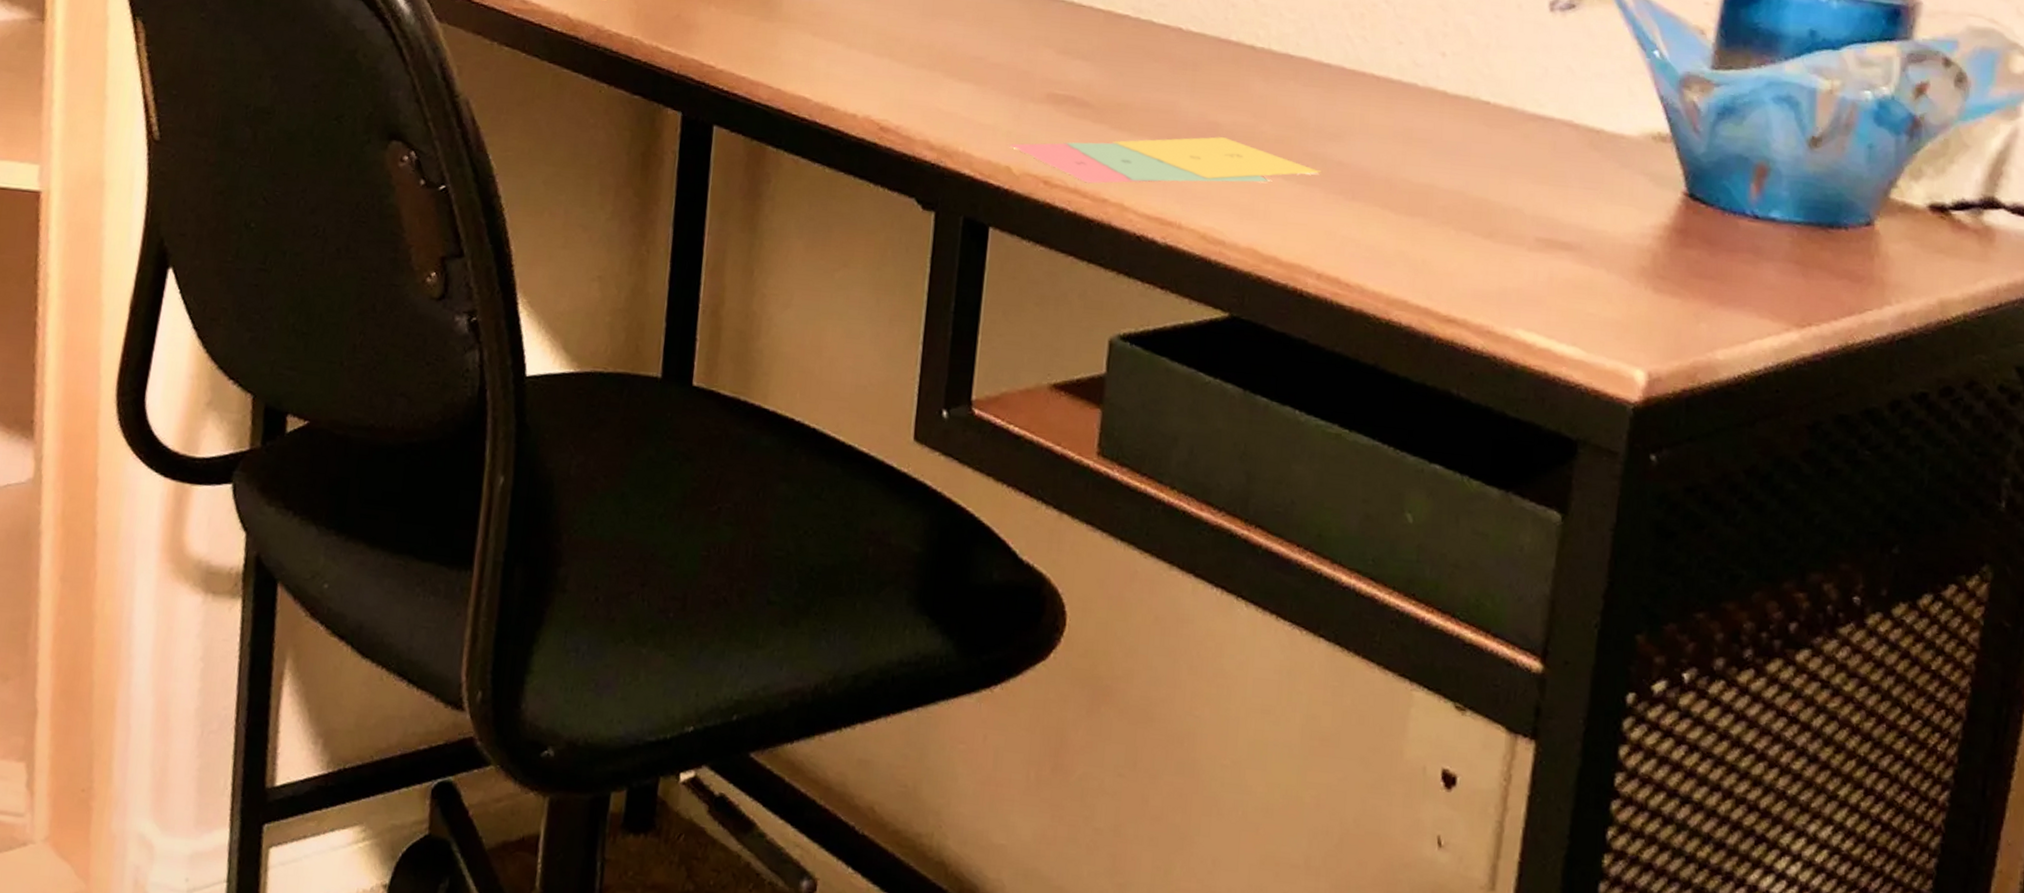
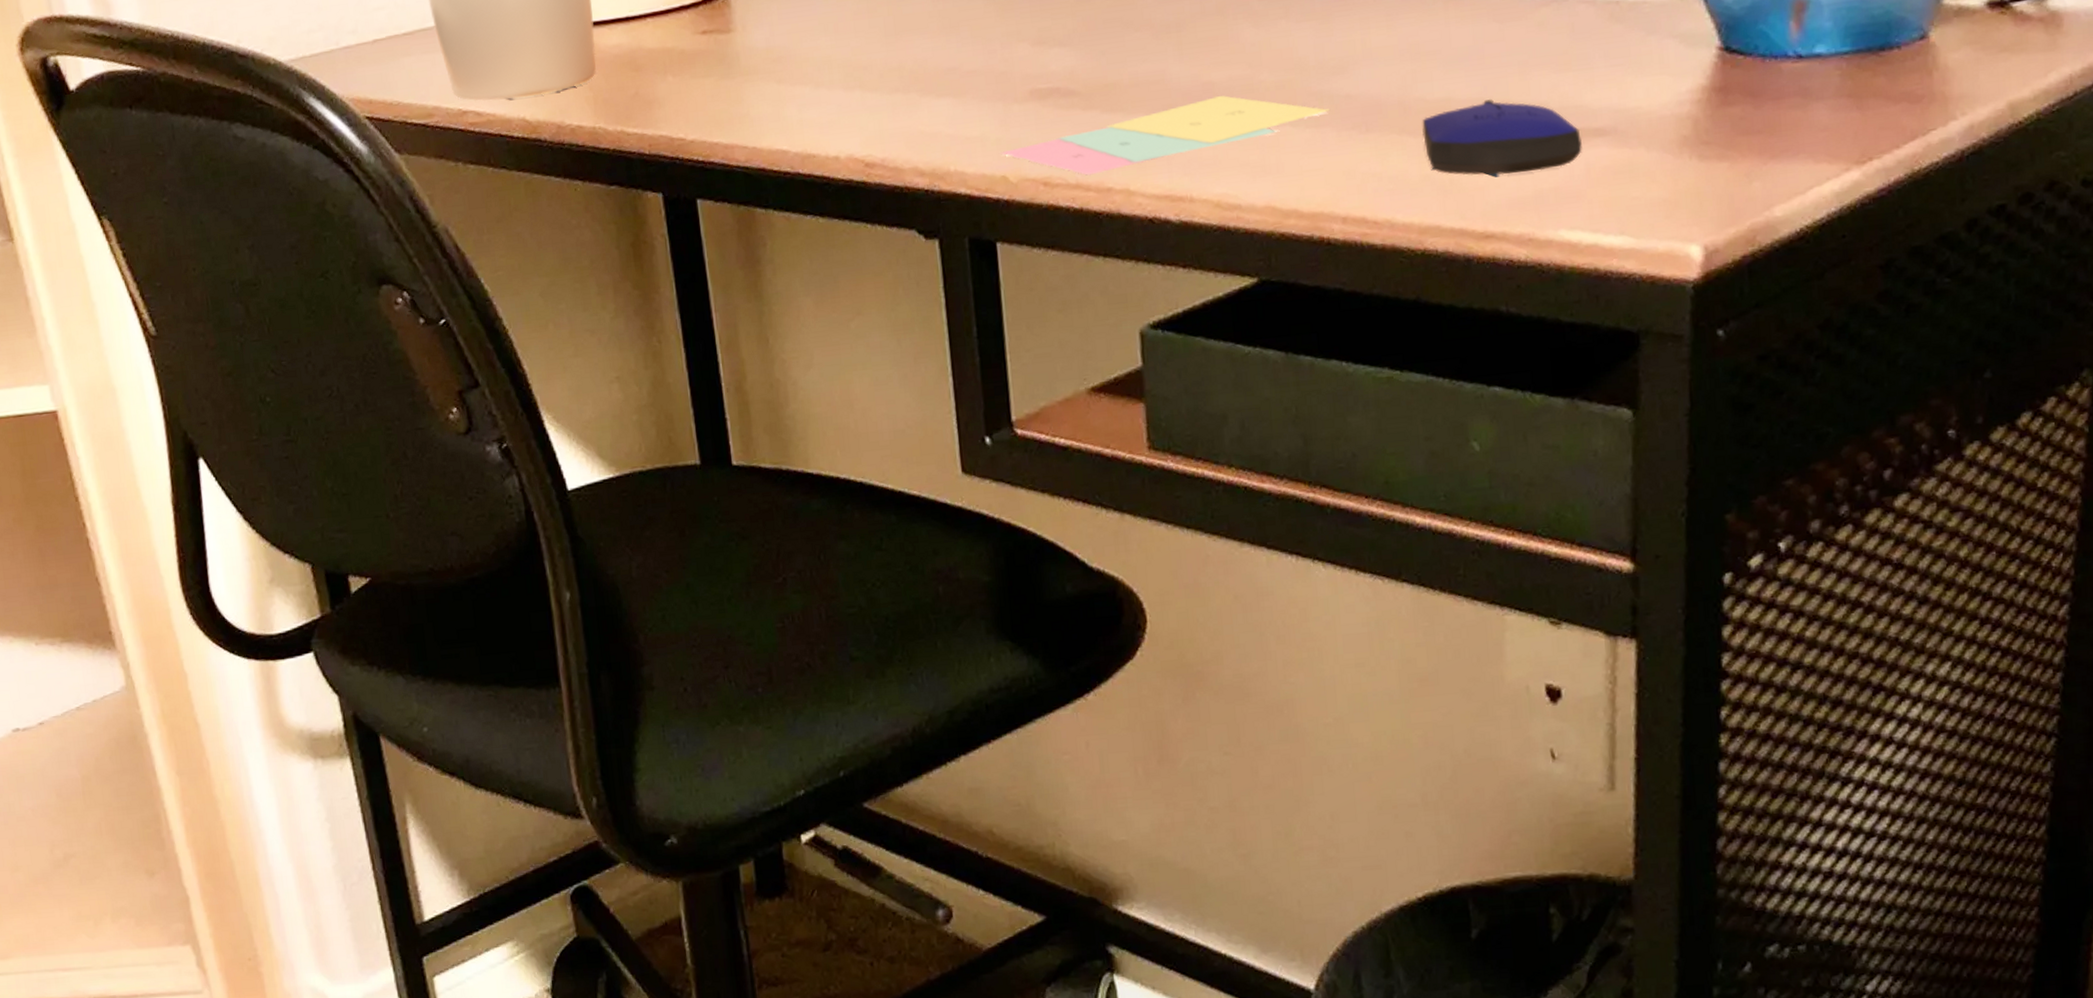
computer mouse: none [1403,193,1549,271] -> present [1422,98,1582,175]

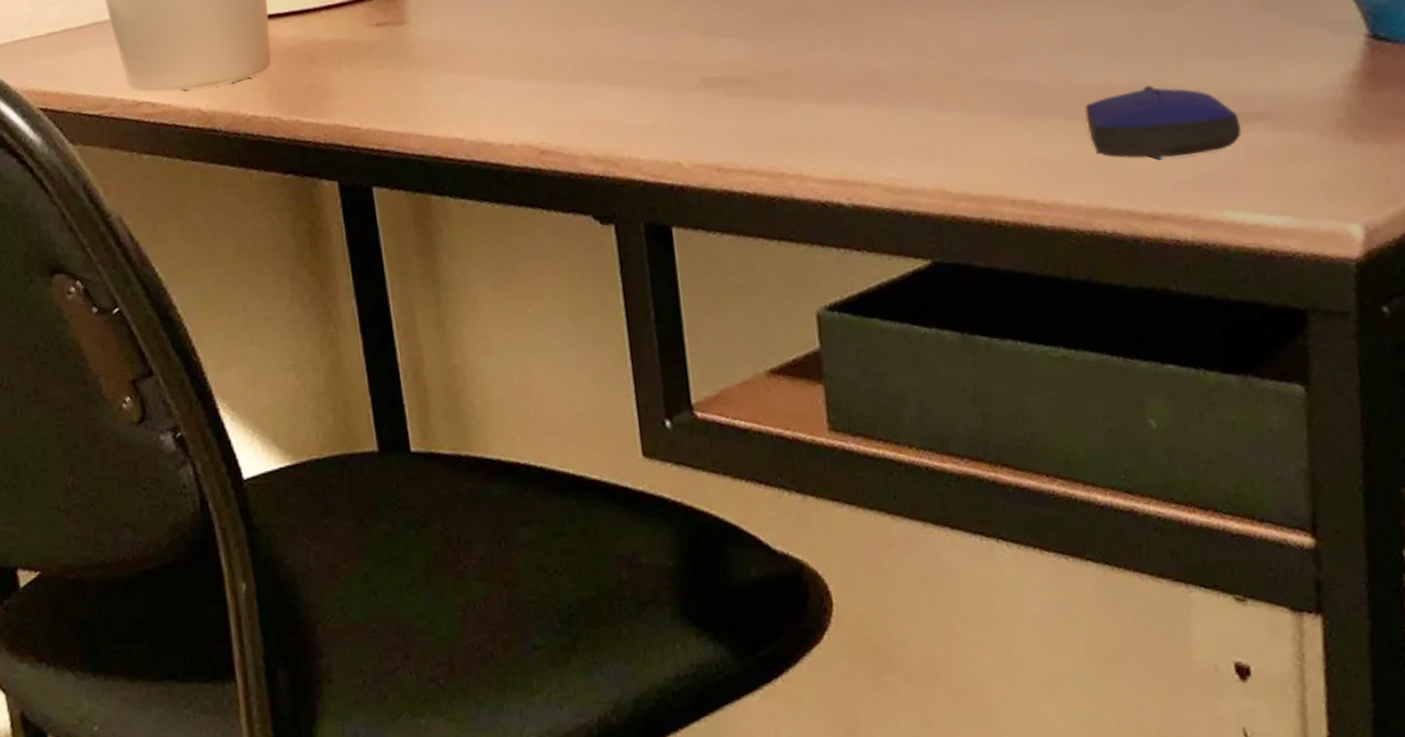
sticky notes: present [998,96,1331,176] -> none [671,83,996,161]

